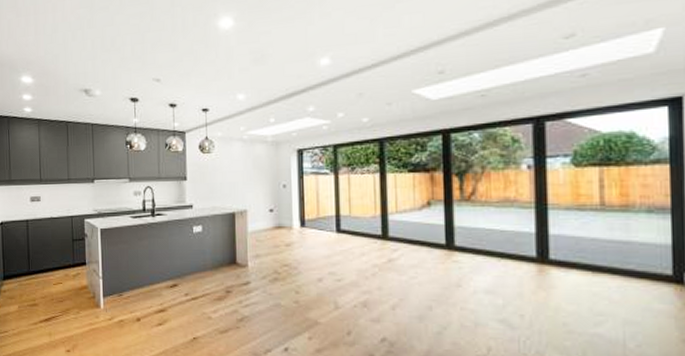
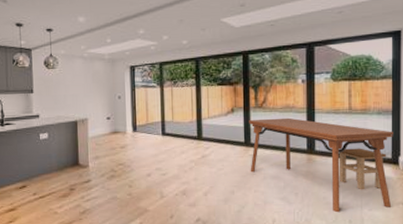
dining table: none [452,214,675,346] -> present [249,117,393,213]
stool: none [585,258,665,317] -> present [339,148,387,190]

